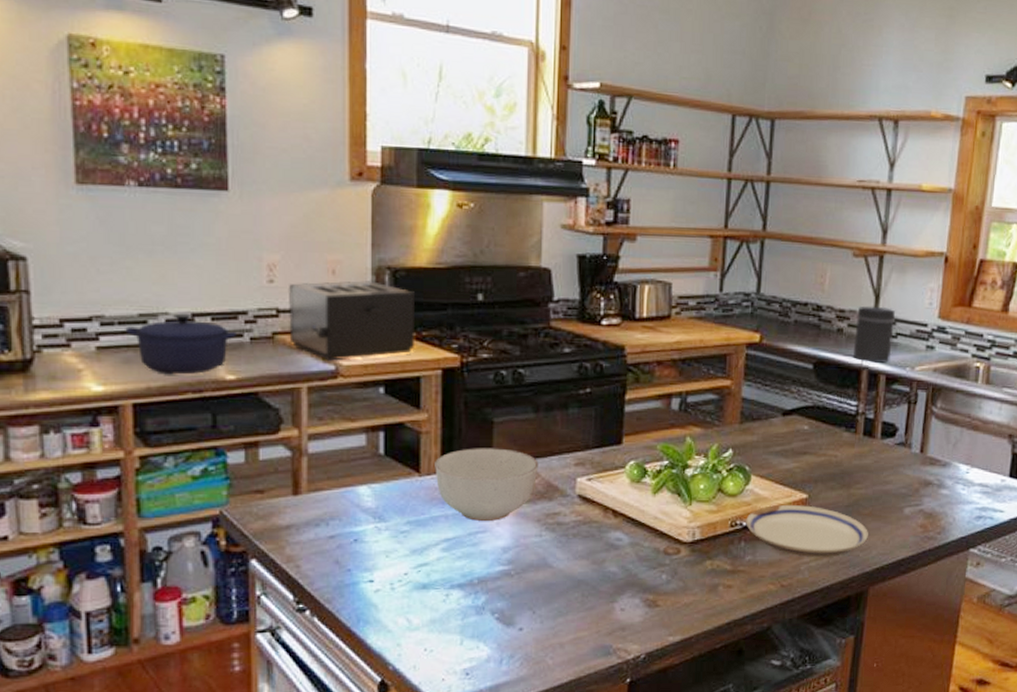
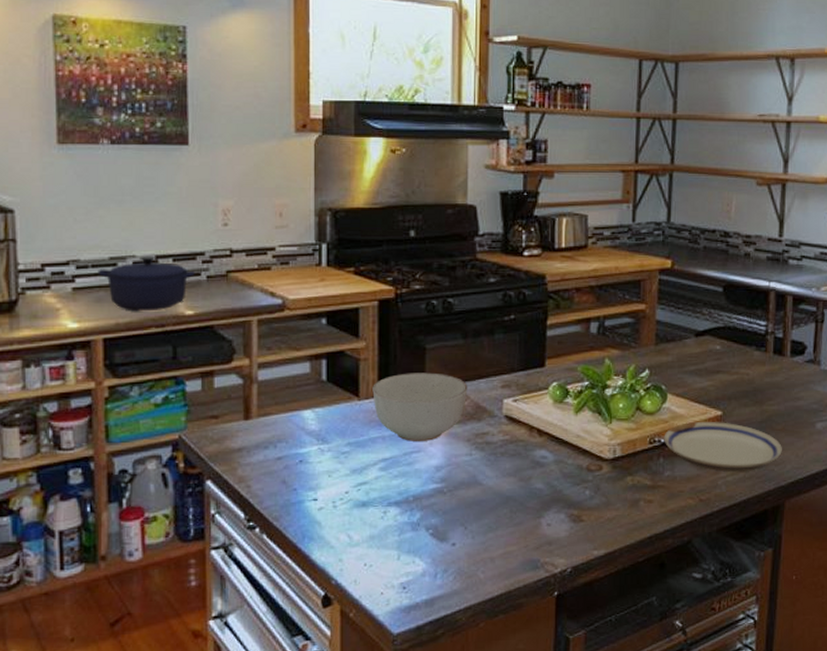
toaster: present [288,280,414,361] -> none [240,220,353,295]
cylinder: present [852,306,895,363] -> none [760,231,799,284]

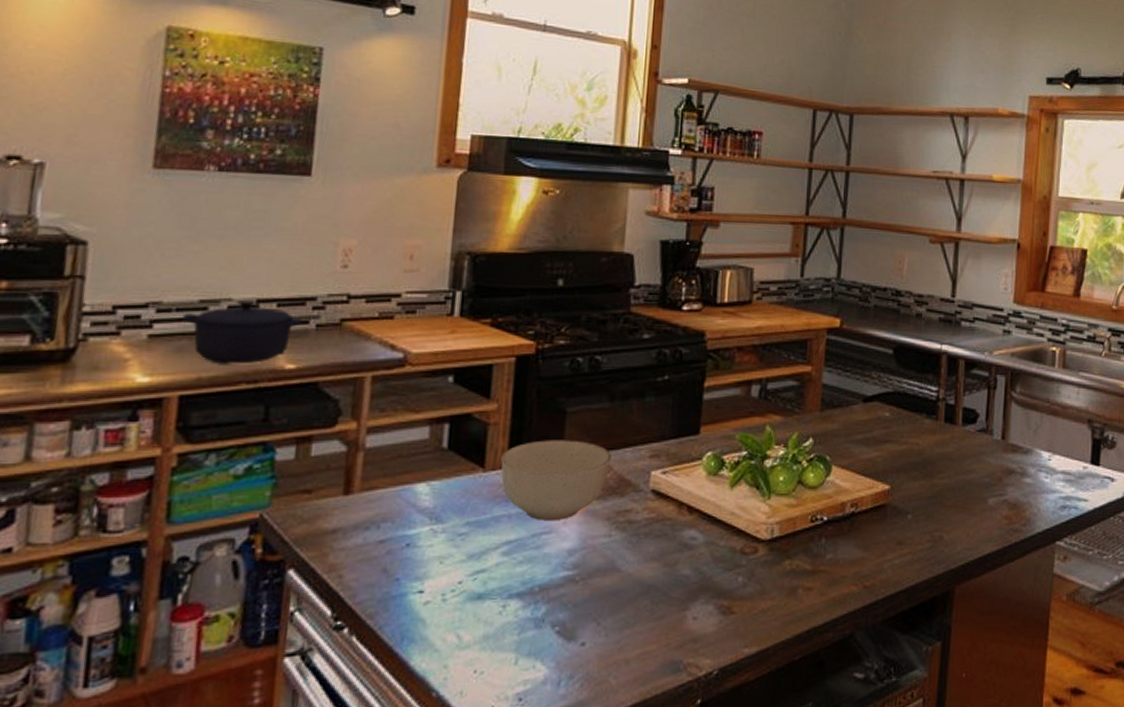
plate: present [664,422,782,472] -> none [826,497,953,554]

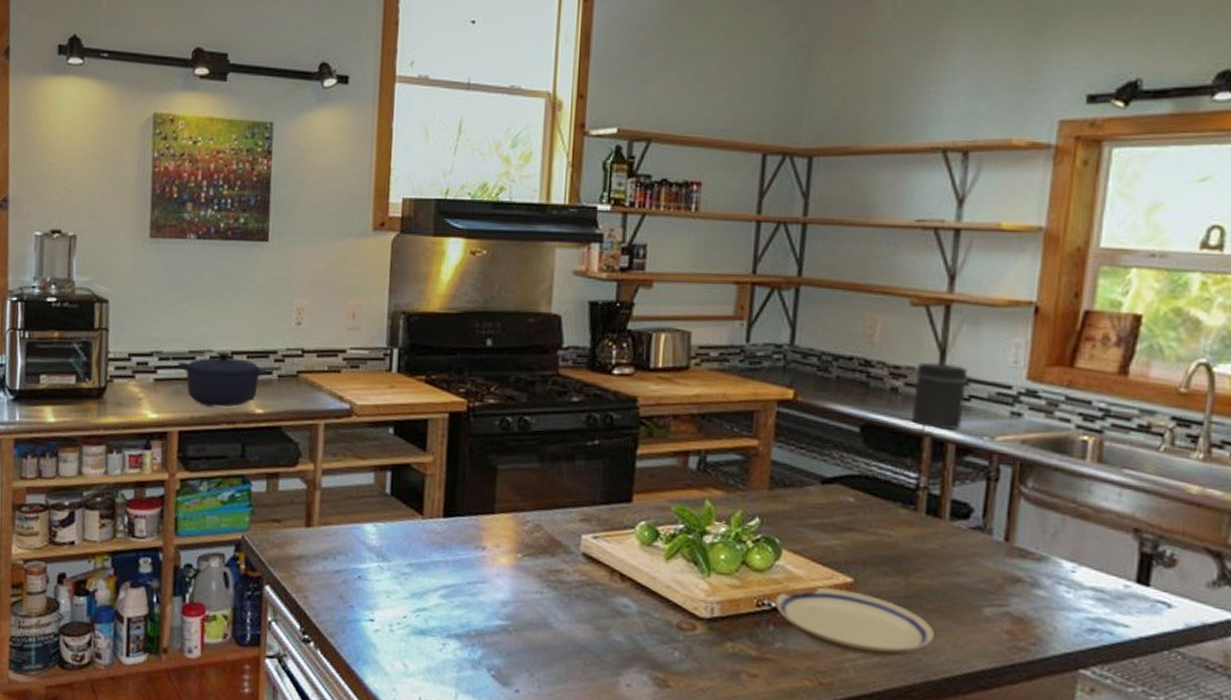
bowl: present [500,440,612,520] -> none [437,494,542,572]
plate: none [826,497,953,554] -> present [775,587,934,656]
cylinder: none [932,291,972,348] -> present [911,362,967,430]

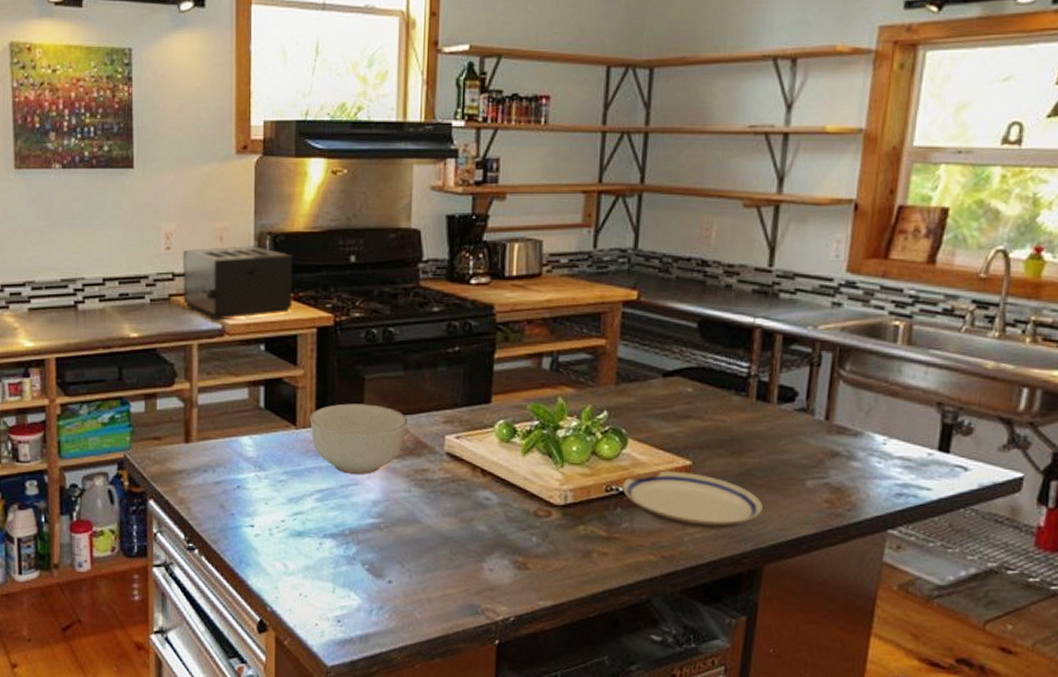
cooking pot: present [177,351,267,407] -> none [51,278,139,333]
toaster: none [311,324,426,400] -> present [182,245,292,320]
bowl: none [437,494,542,572] -> present [310,403,408,474]
cylinder: present [911,362,967,430] -> none [743,260,794,321]

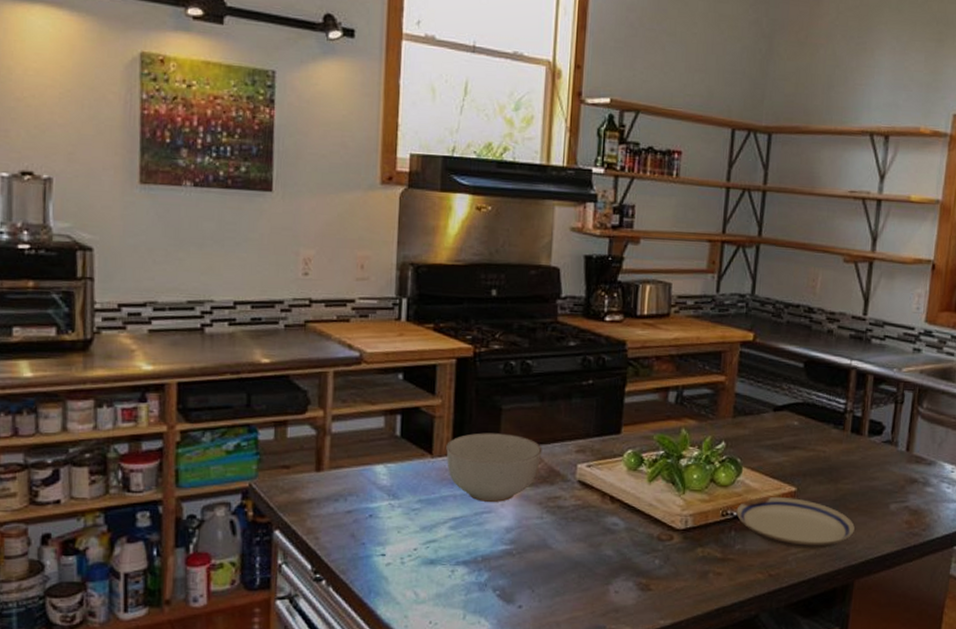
toaster: present [182,245,292,320] -> none [319,274,434,348]

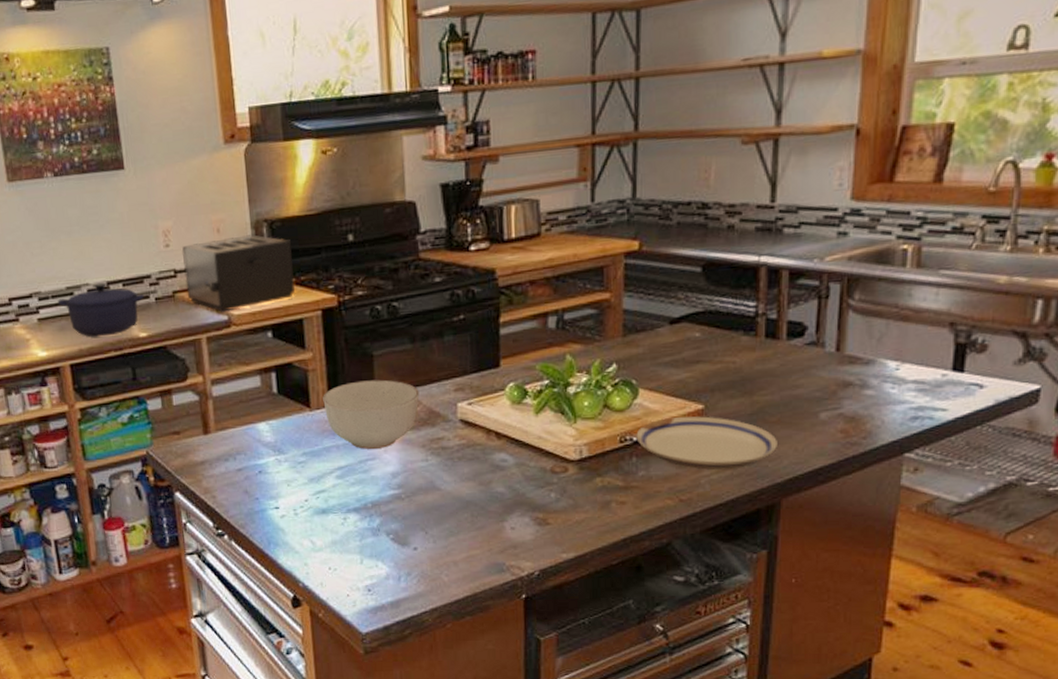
cooking pot: none [175,301,273,358] -> present [57,282,144,337]
toaster: none [319,274,434,348] -> present [181,233,295,312]

